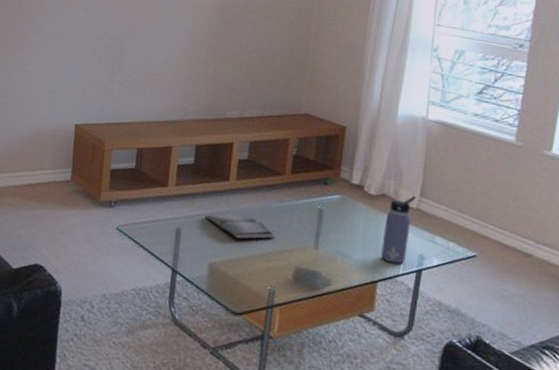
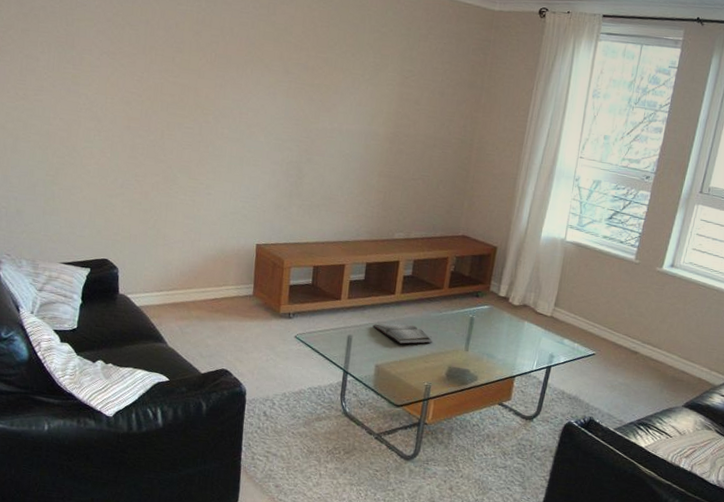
water bottle: present [381,196,416,264] -> none [519,306,551,362]

